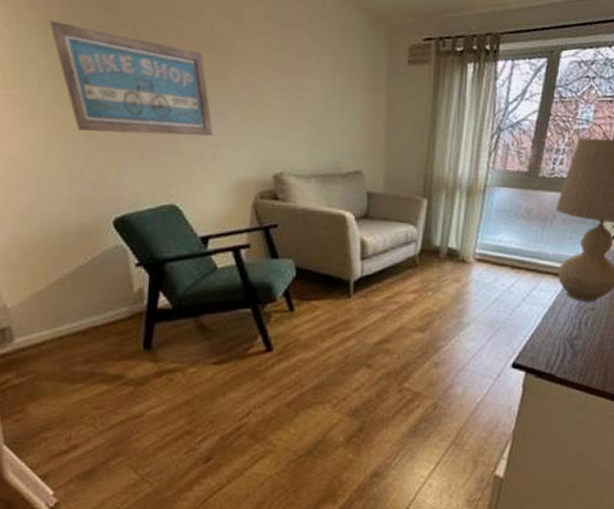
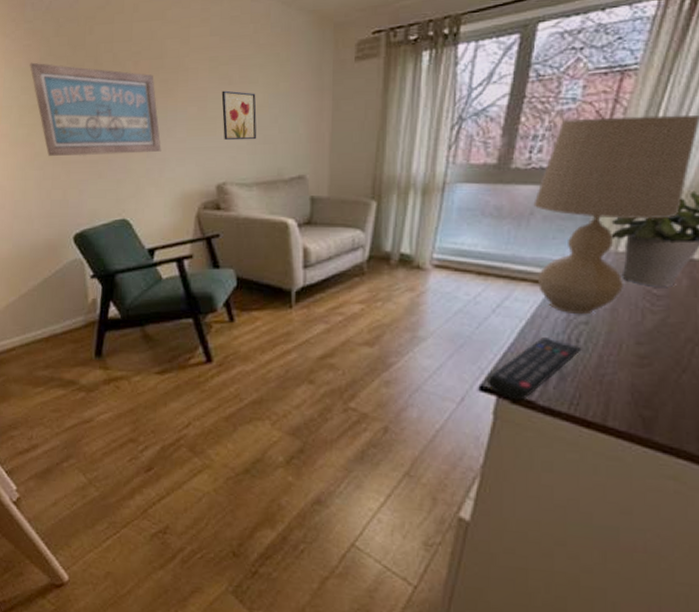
wall art: none [277,78,315,132] -> present [221,90,257,141]
remote control: none [518,320,589,375] -> present [487,336,582,401]

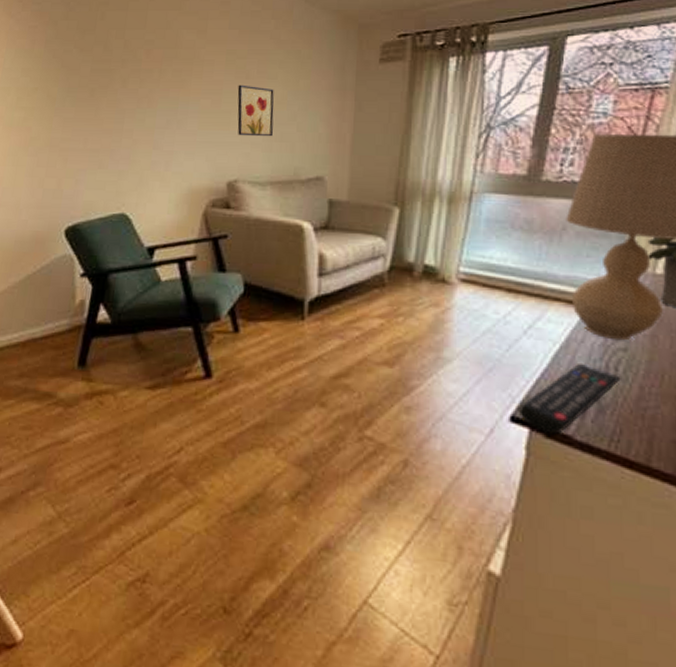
wall art: present [29,62,162,156] -> none [33,44,170,145]

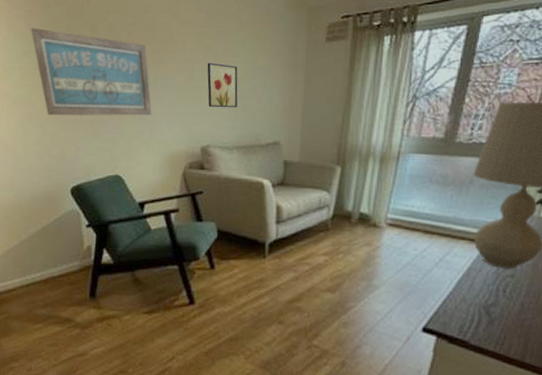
wall art: none [33,44,170,145] -> present [30,27,152,116]
remote control: present [519,362,621,435] -> none [429,287,507,341]

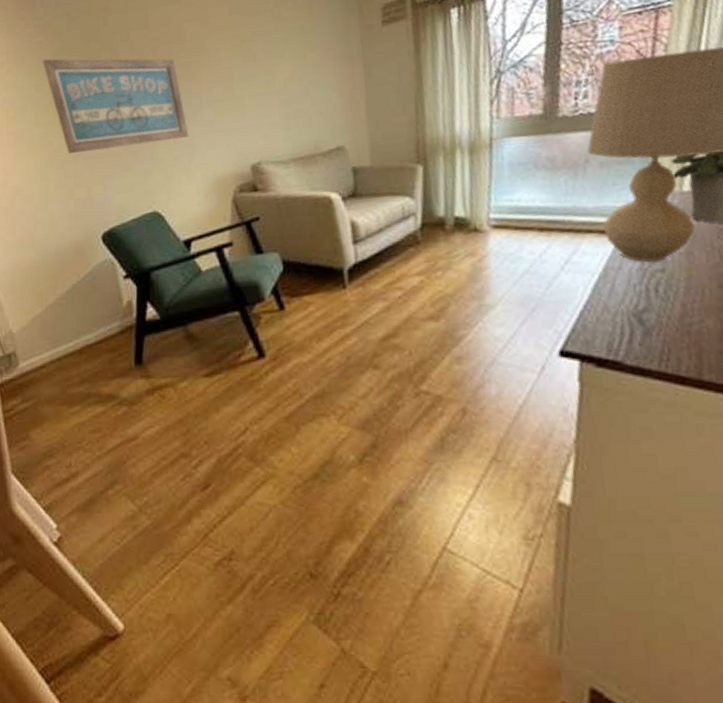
wall art: present [207,62,238,108] -> none [247,67,289,119]

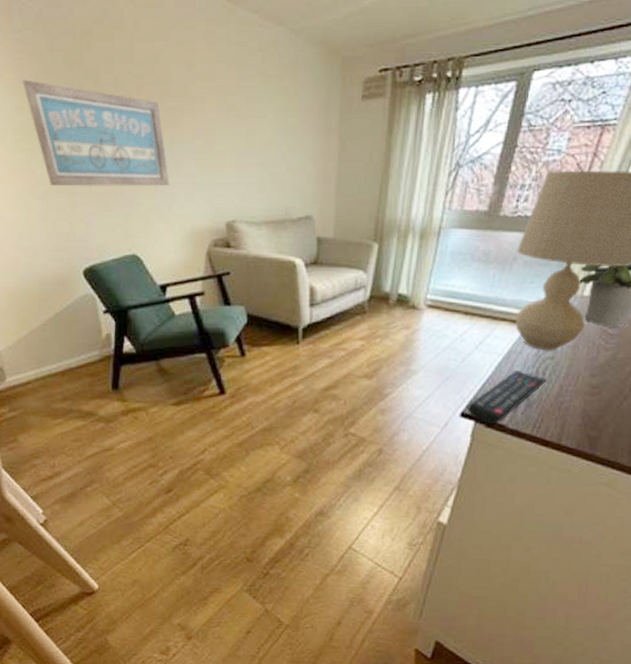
remote control: none [567,289,663,364] -> present [468,369,547,425]

